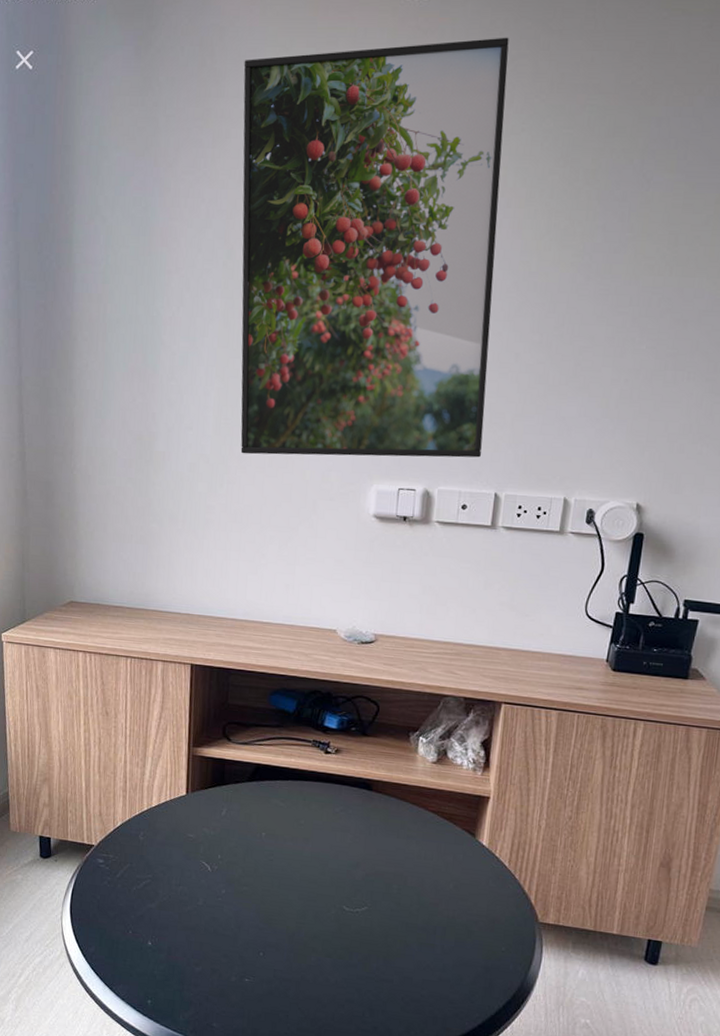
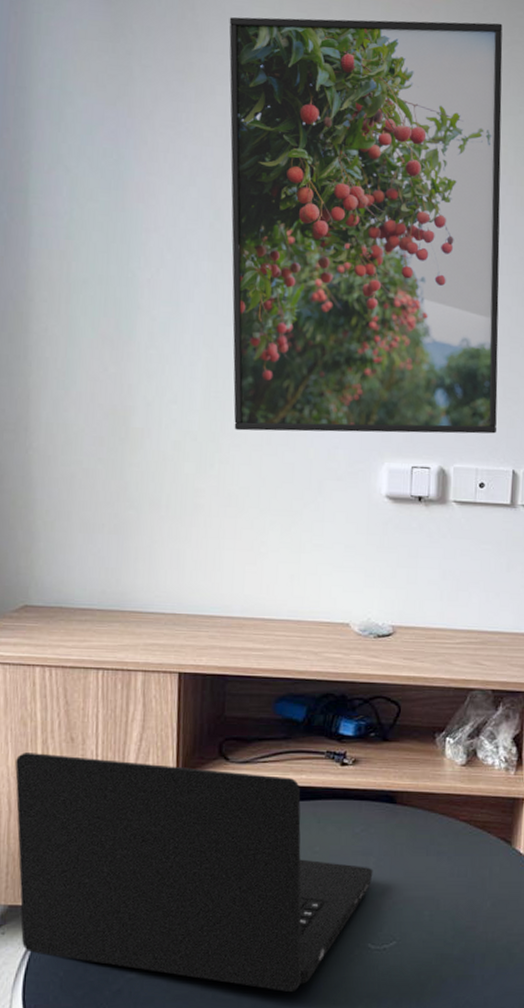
laptop: none [64,721,350,937] -> present [15,753,373,993]

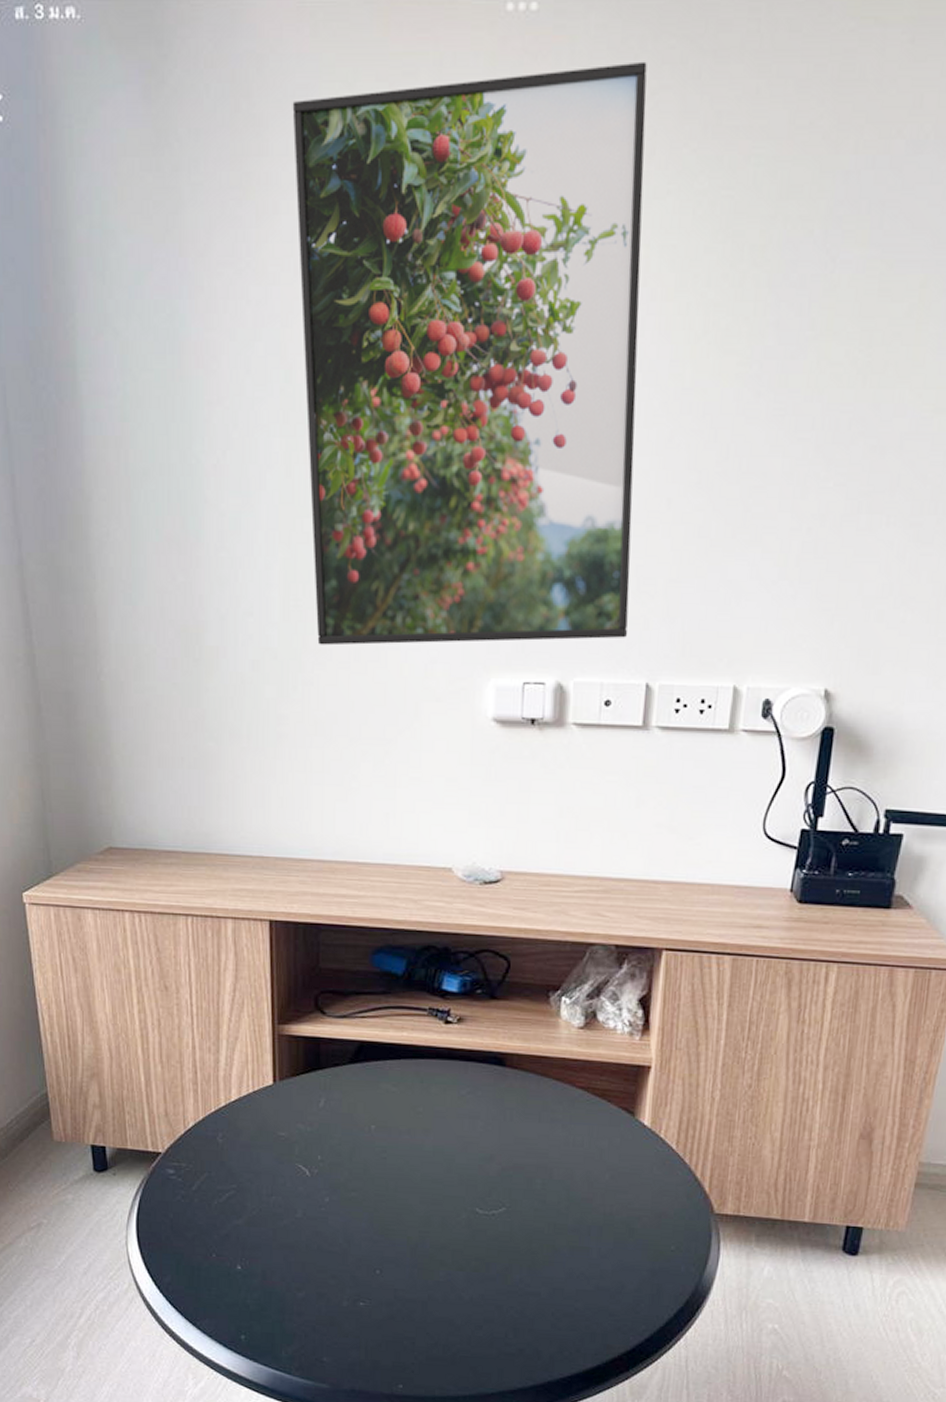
laptop: present [15,753,373,993] -> none [113,1000,481,1250]

